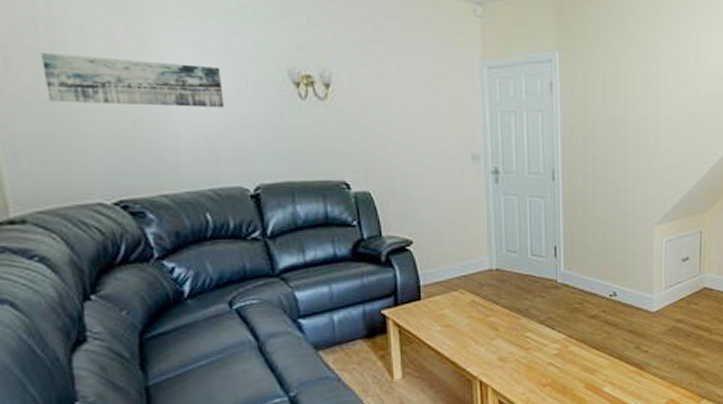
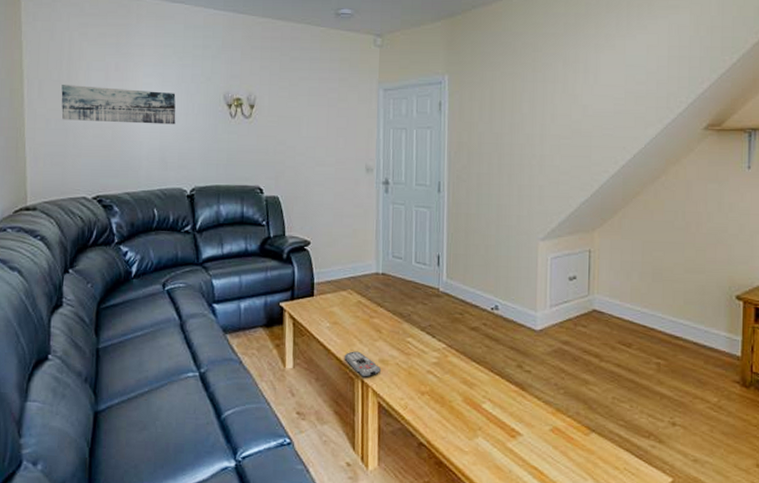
remote control: none [459,352,500,378] -> present [344,351,381,377]

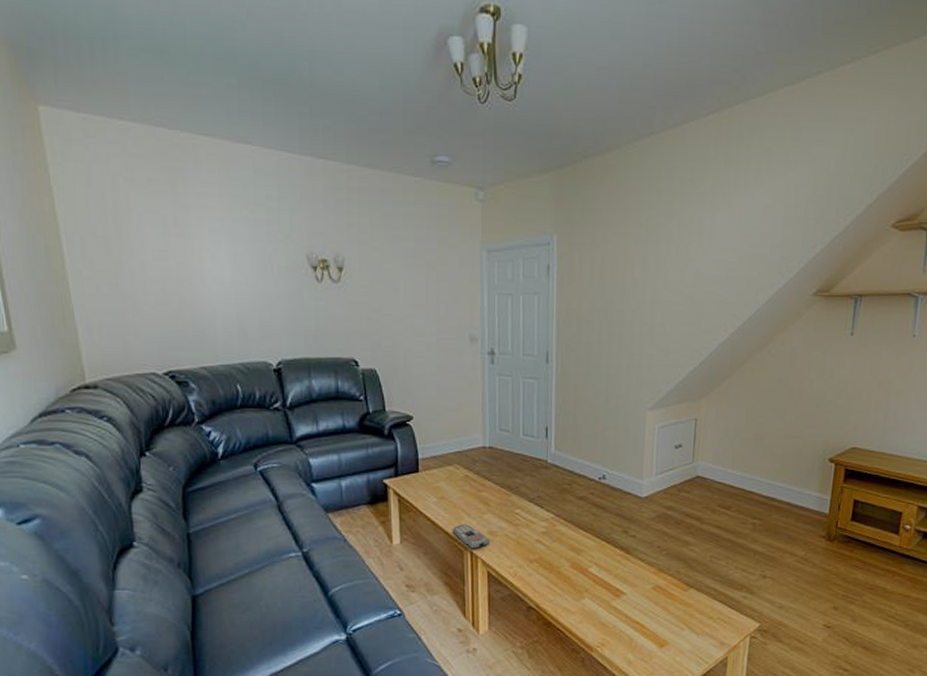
wall art: present [61,85,176,125] -> none [110,242,253,290]

